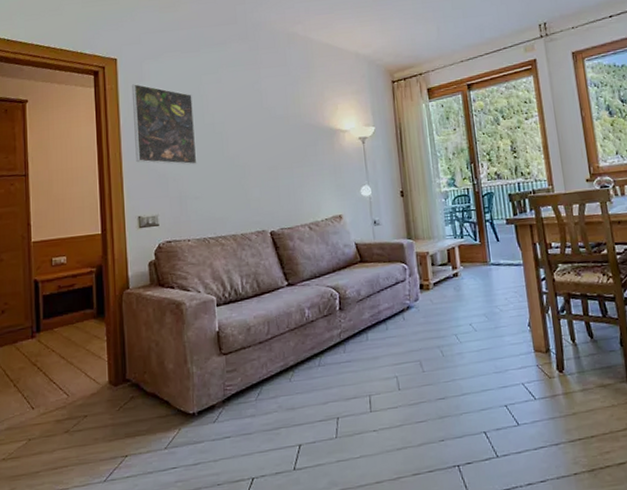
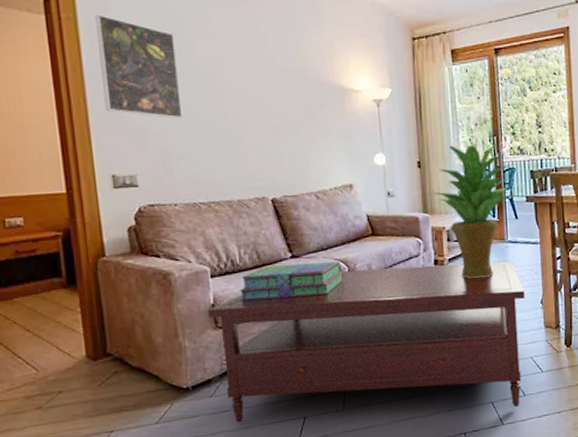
coffee table: none [213,283,515,450] -> present [208,260,525,423]
stack of books: none [241,288,336,328] -> present [239,261,344,301]
potted plant: none [410,170,499,302] -> present [426,143,519,279]

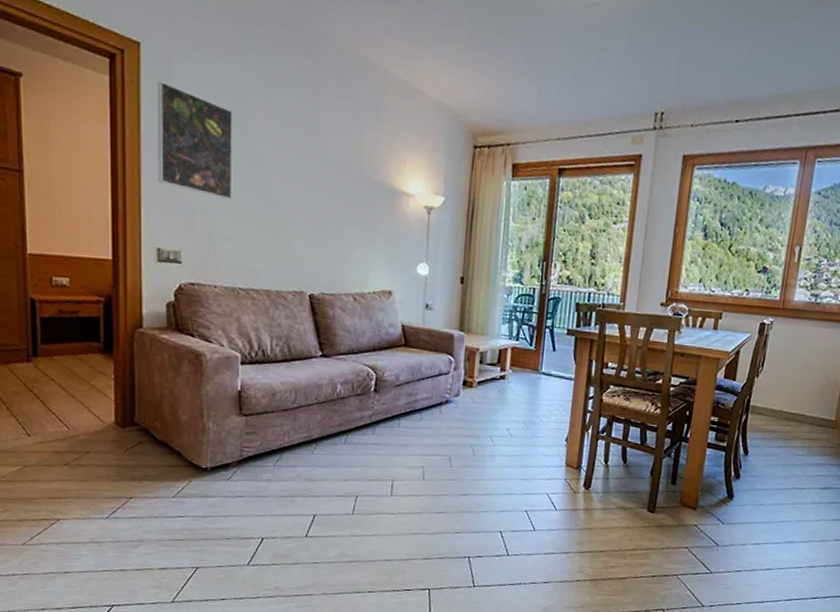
coffee table: present [208,260,525,423] -> none [234,377,551,540]
stack of books: present [239,261,344,301] -> none [266,361,371,399]
potted plant: present [426,143,519,279] -> none [463,265,560,407]

